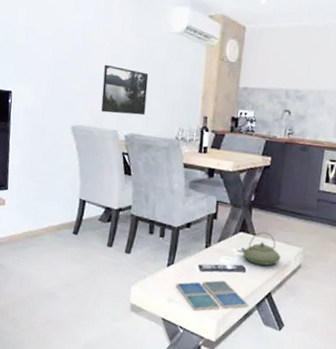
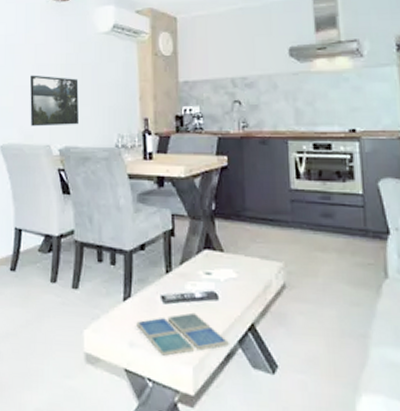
teapot: present [240,232,281,266] -> none [208,247,259,290]

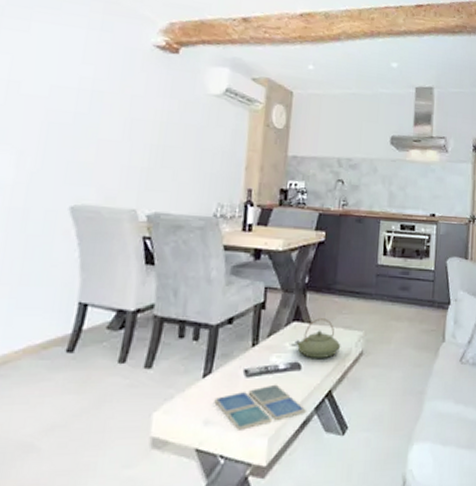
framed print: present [30,75,79,127] -> none [114,129,180,190]
teapot: none [208,247,259,290] -> present [294,318,341,359]

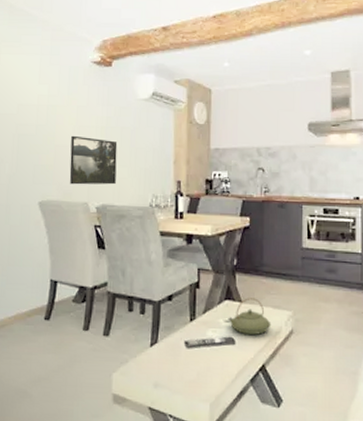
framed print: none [114,129,180,190] -> present [69,135,118,185]
drink coaster: present [214,384,306,432] -> none [161,356,242,396]

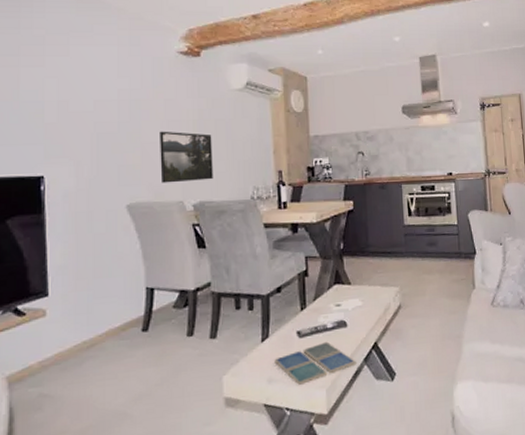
drink coaster: none [161,356,242,396] -> present [274,341,356,386]
teapot: present [228,298,271,336] -> none [338,279,381,316]

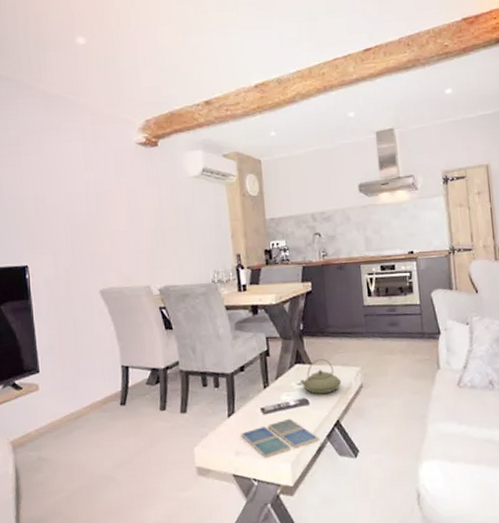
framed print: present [160,131,213,183] -> none [125,220,176,270]
teapot: none [338,279,381,316] -> present [300,359,342,395]

